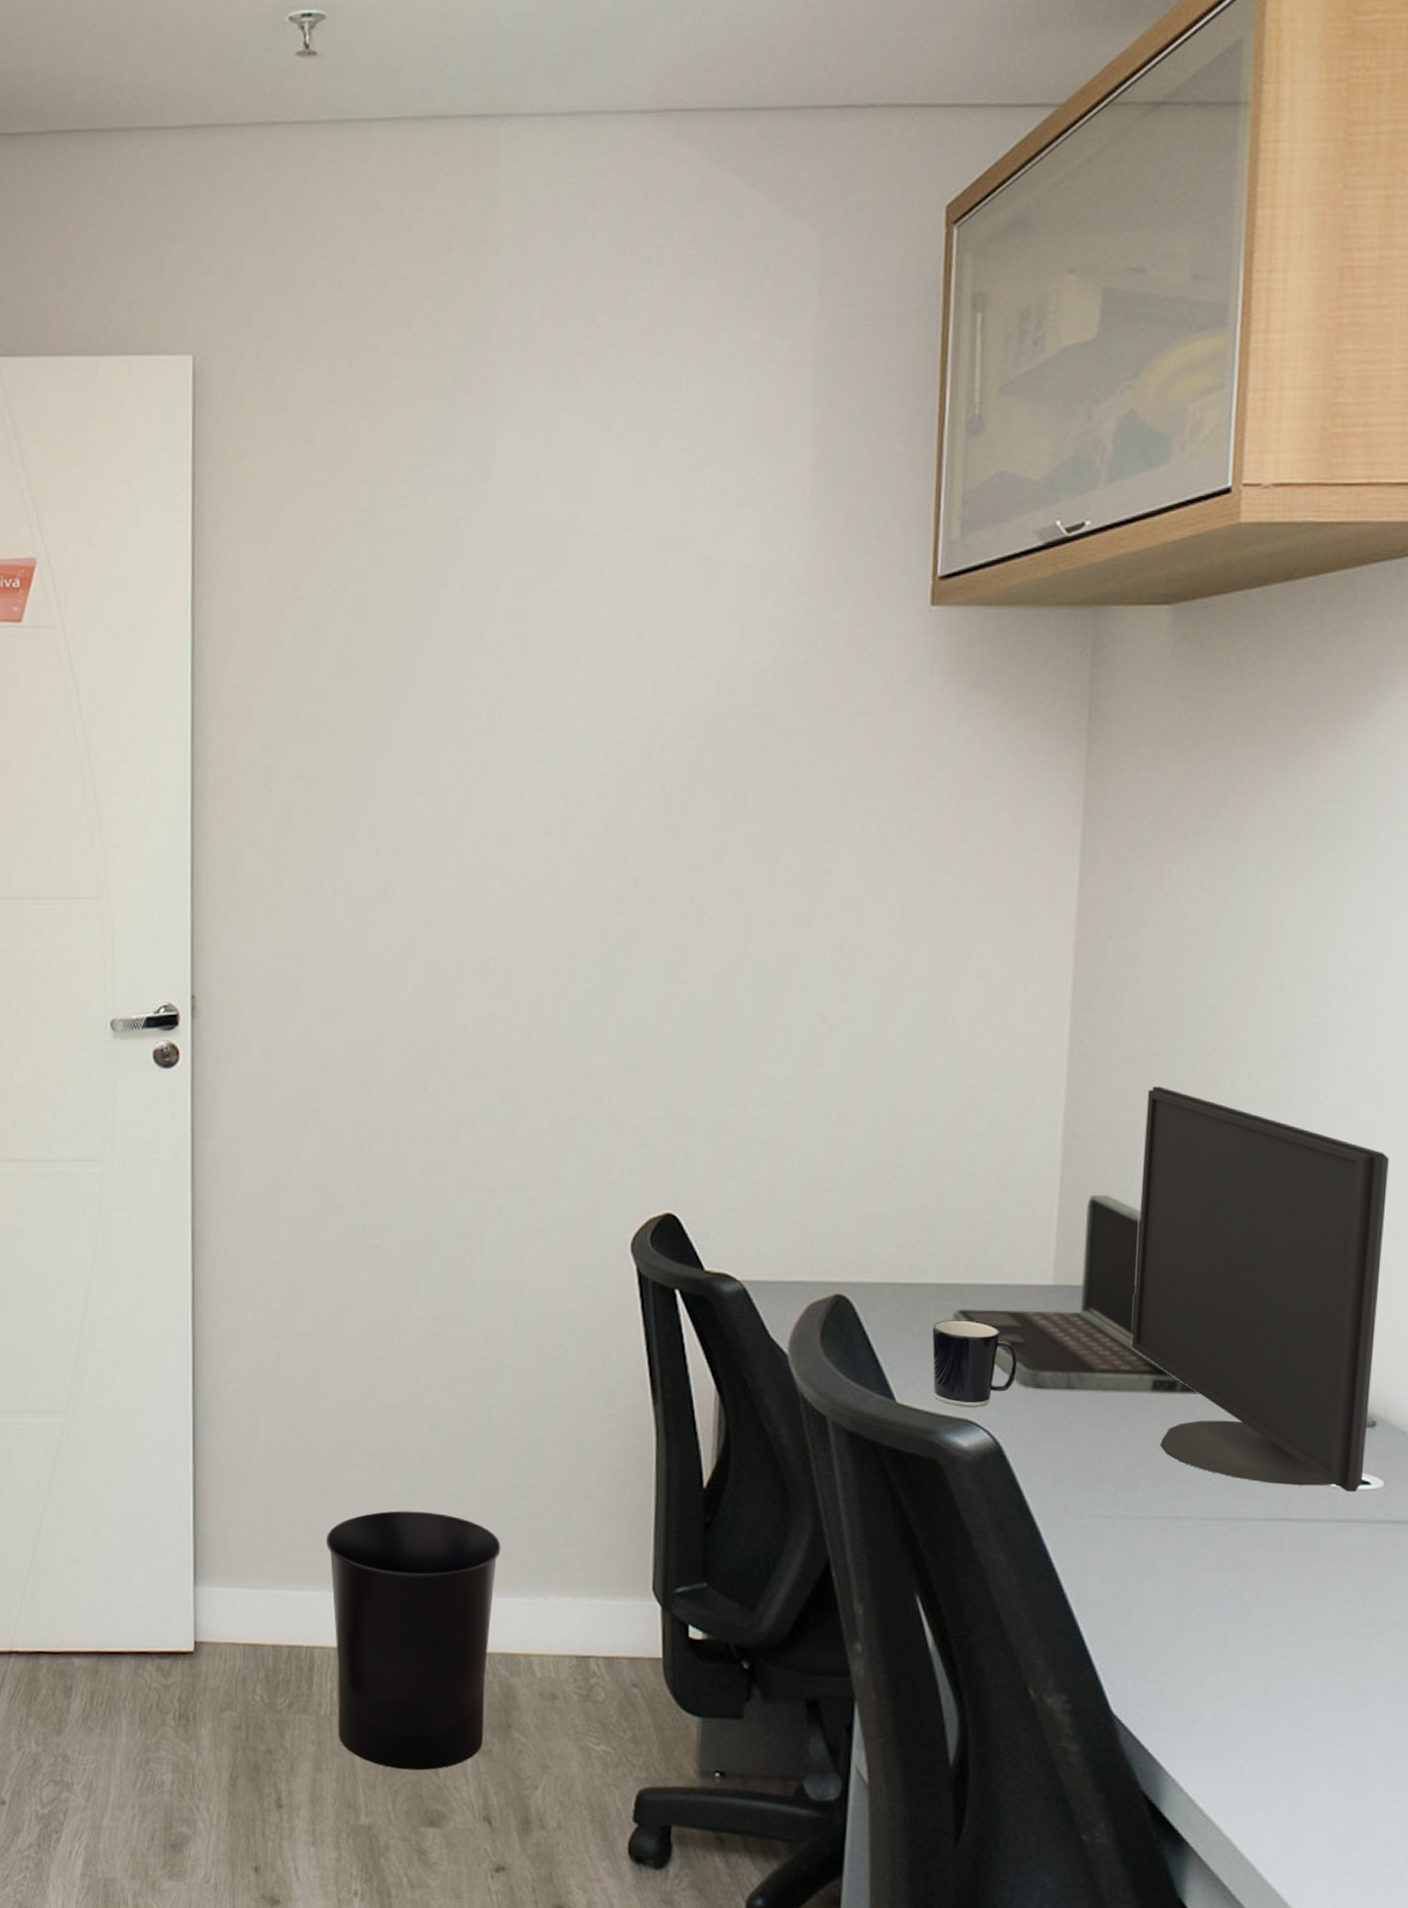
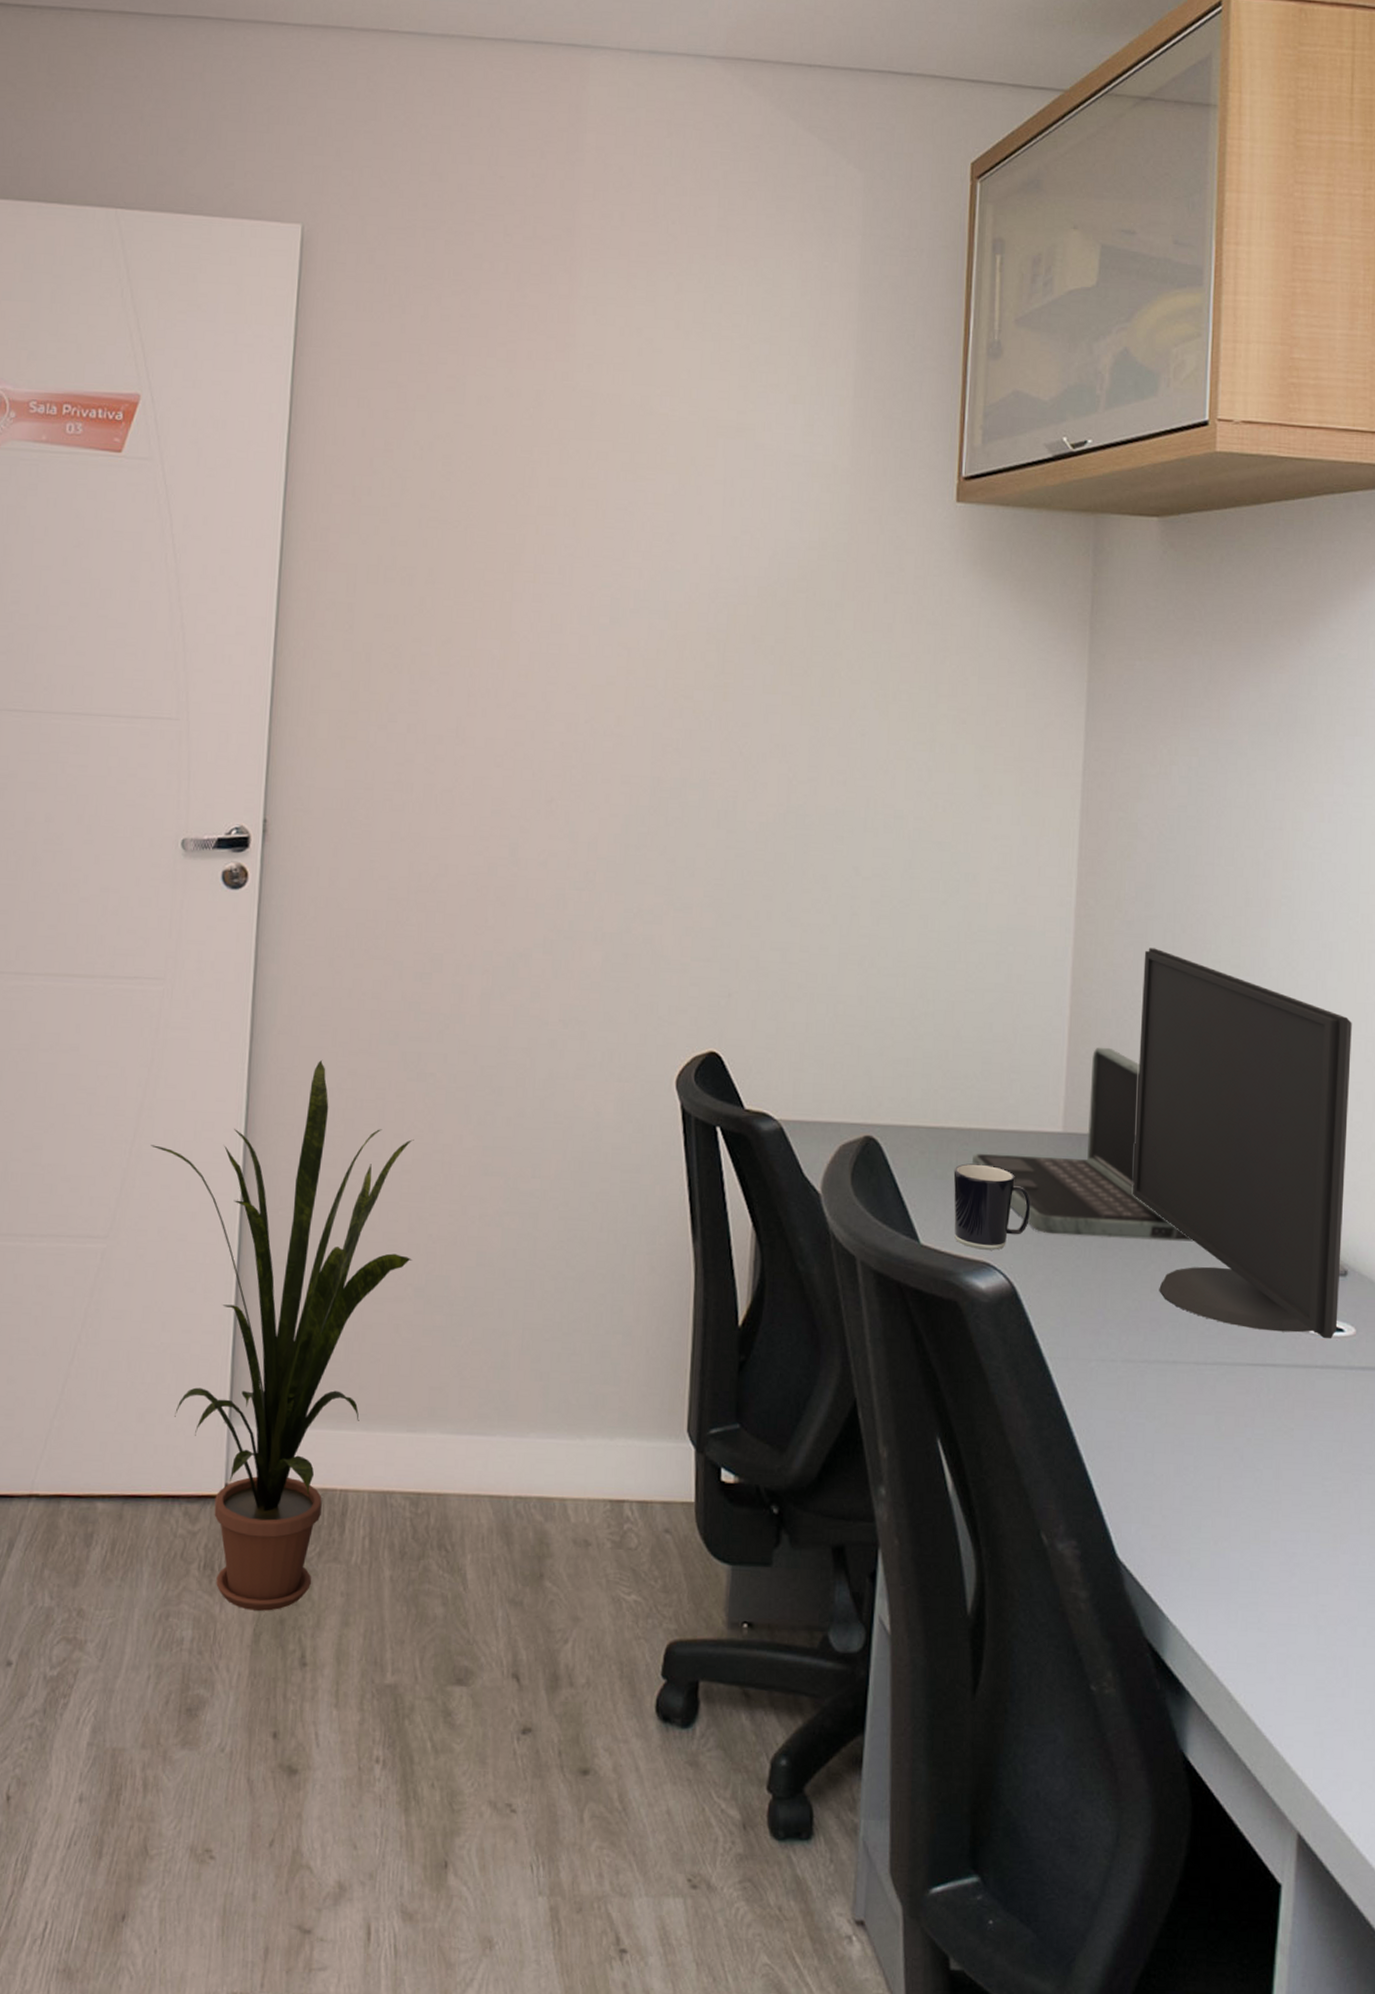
house plant: none [101,1234,366,1758] -> present [150,1059,414,1611]
waste bin: present [327,1510,501,1771] -> none [367,1346,541,1624]

